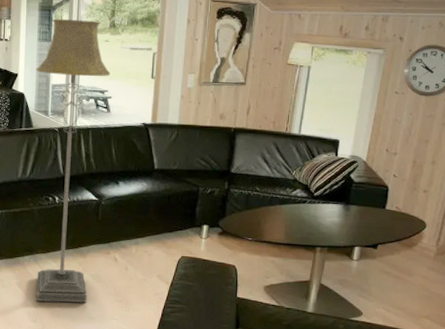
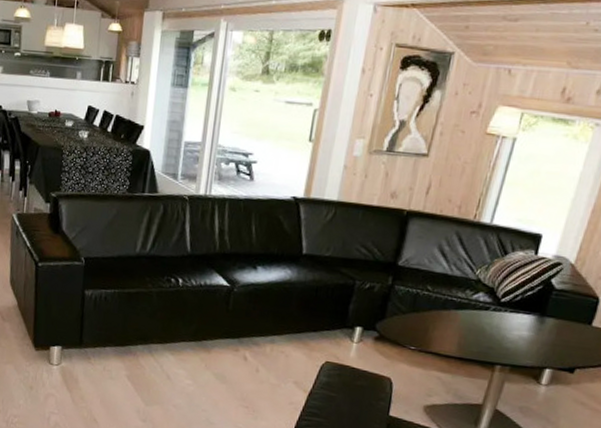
floor lamp: present [36,18,111,303] -> none [147,59,258,405]

